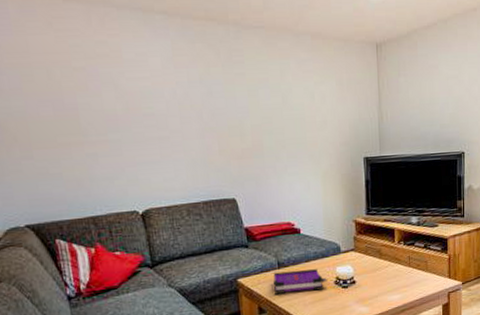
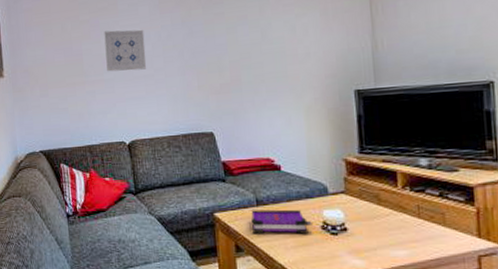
wall art: none [105,82,160,132] -> present [104,29,147,72]

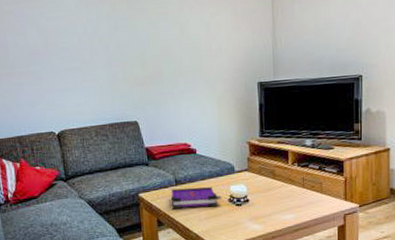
wall art: present [104,29,147,72] -> none [29,22,74,64]

